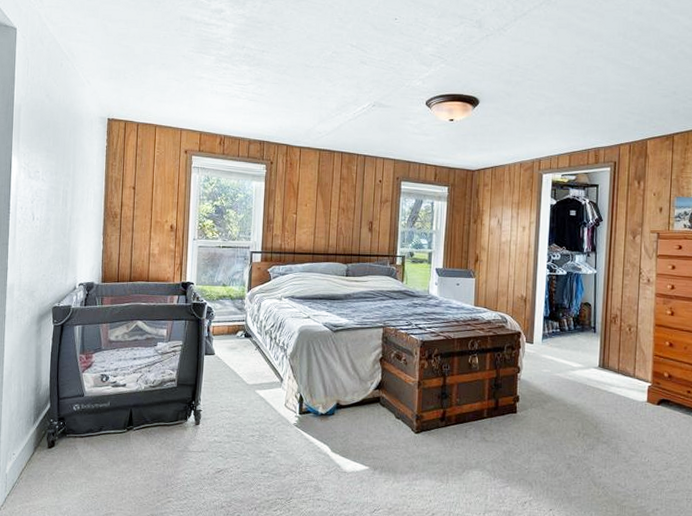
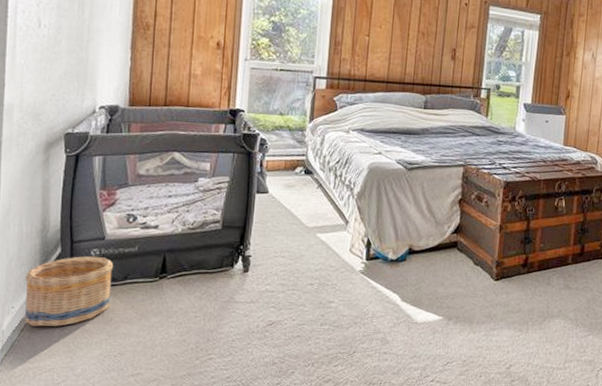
basket: none [22,410,91,471] -> present [24,256,114,327]

